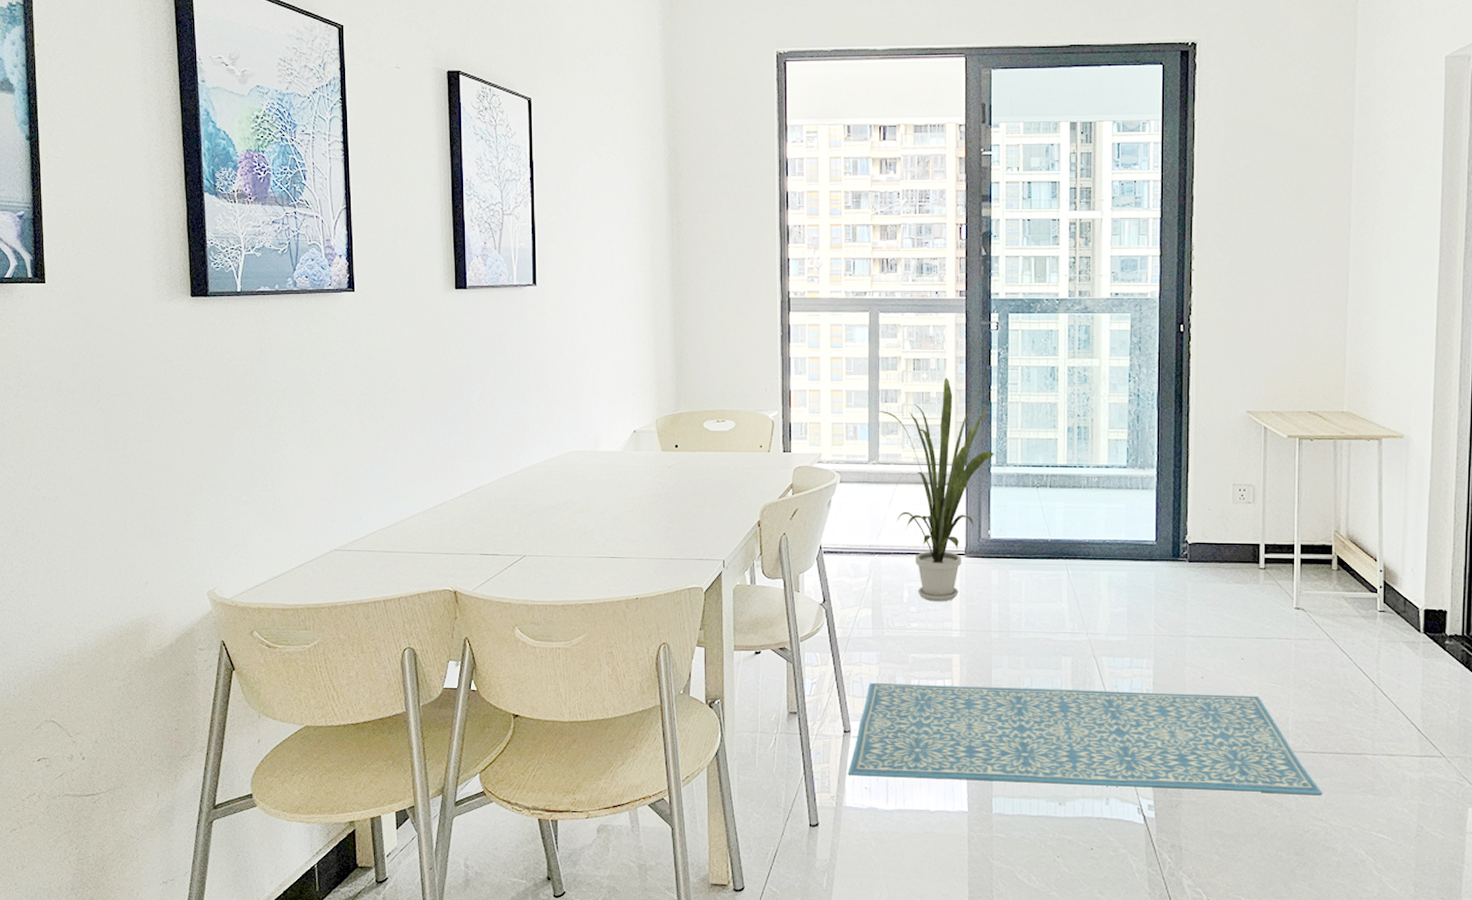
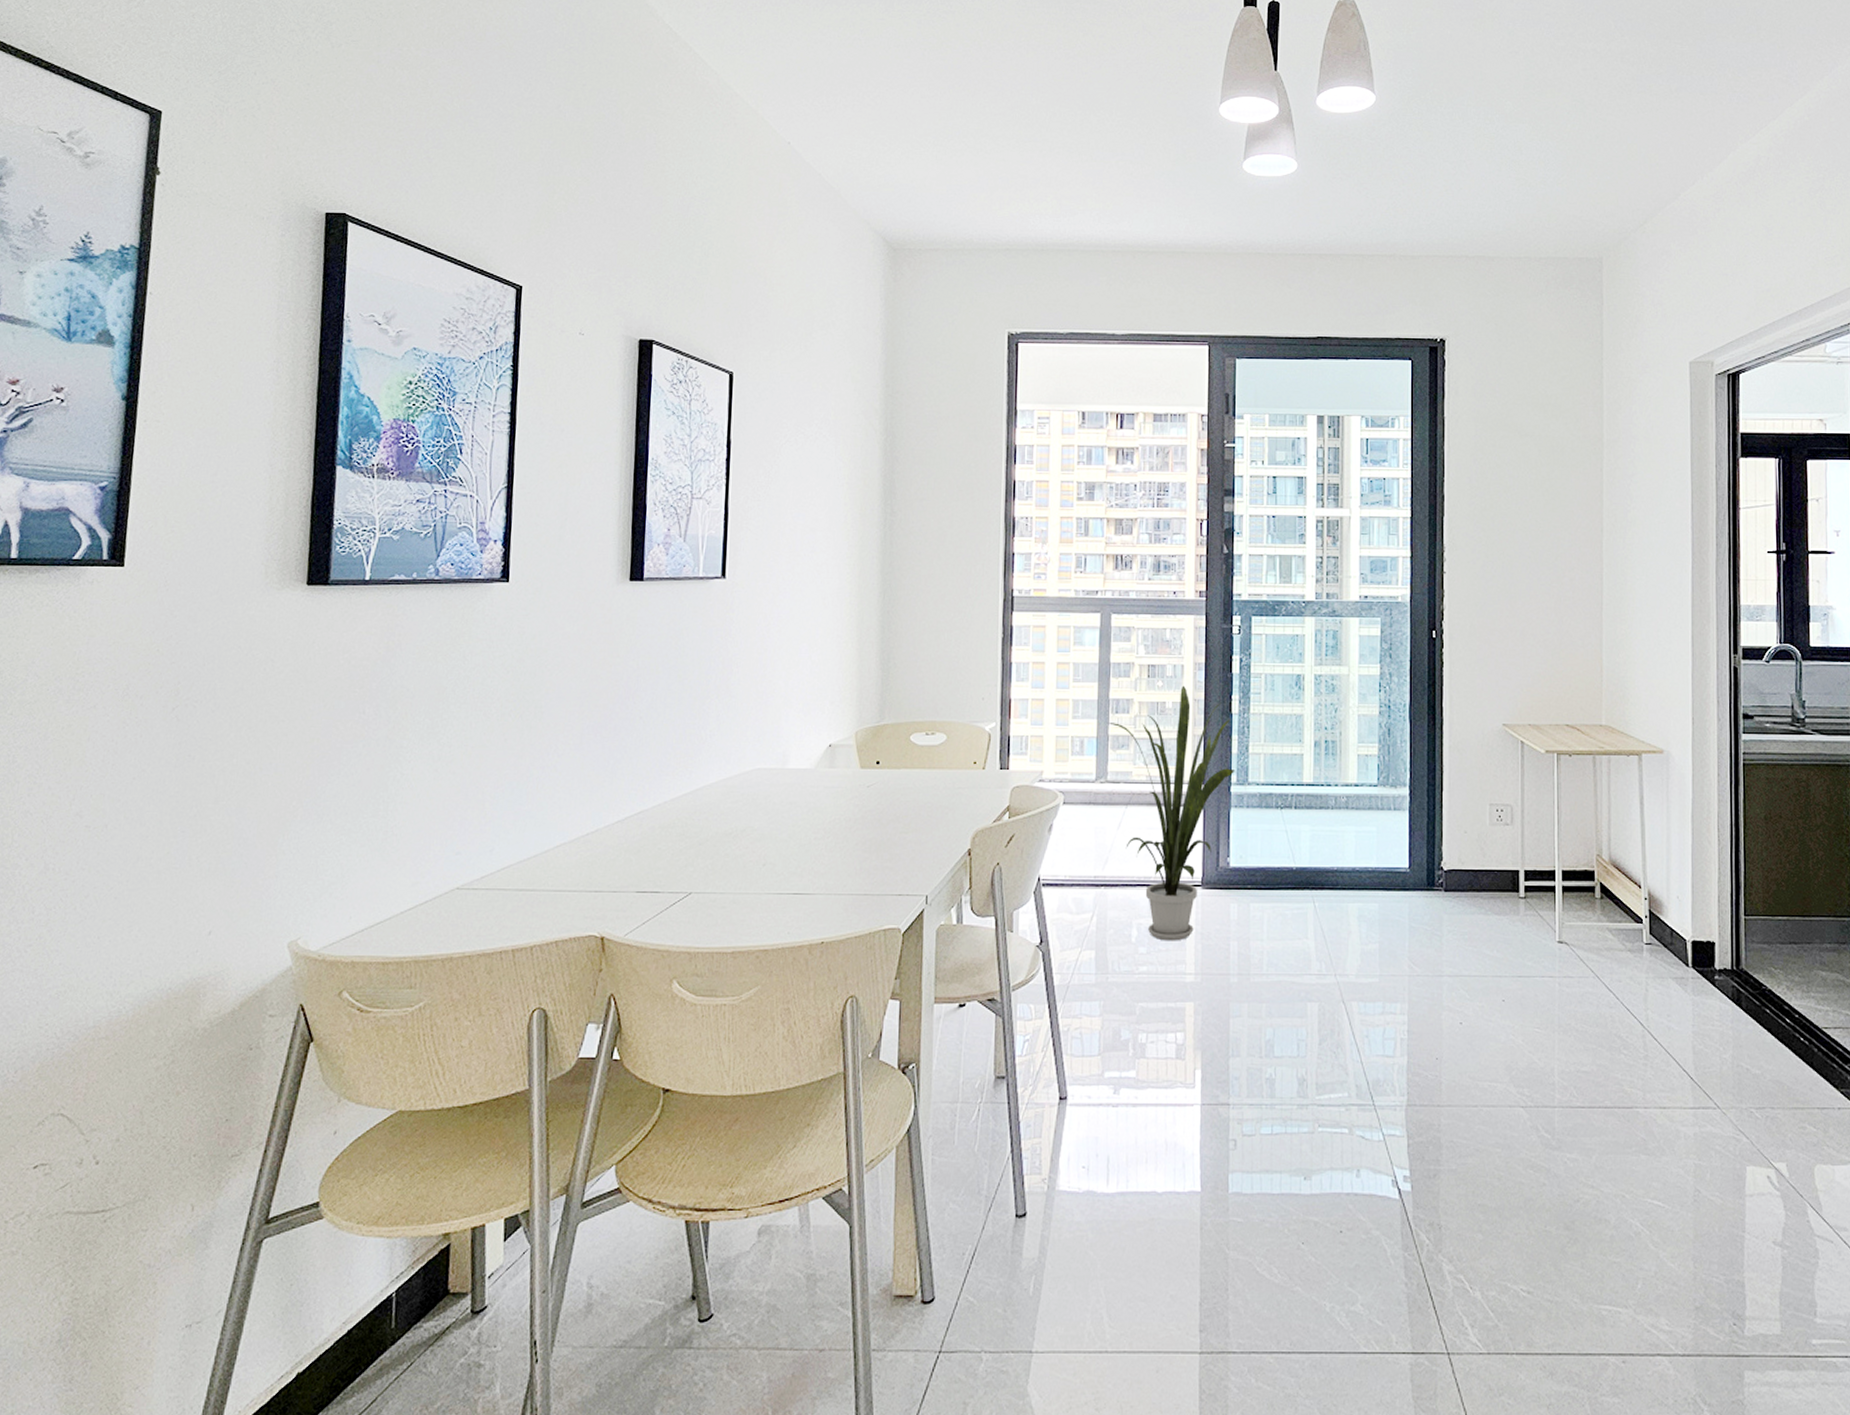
rug: present [848,683,1323,796] -> none [1063,1039,1593,1158]

